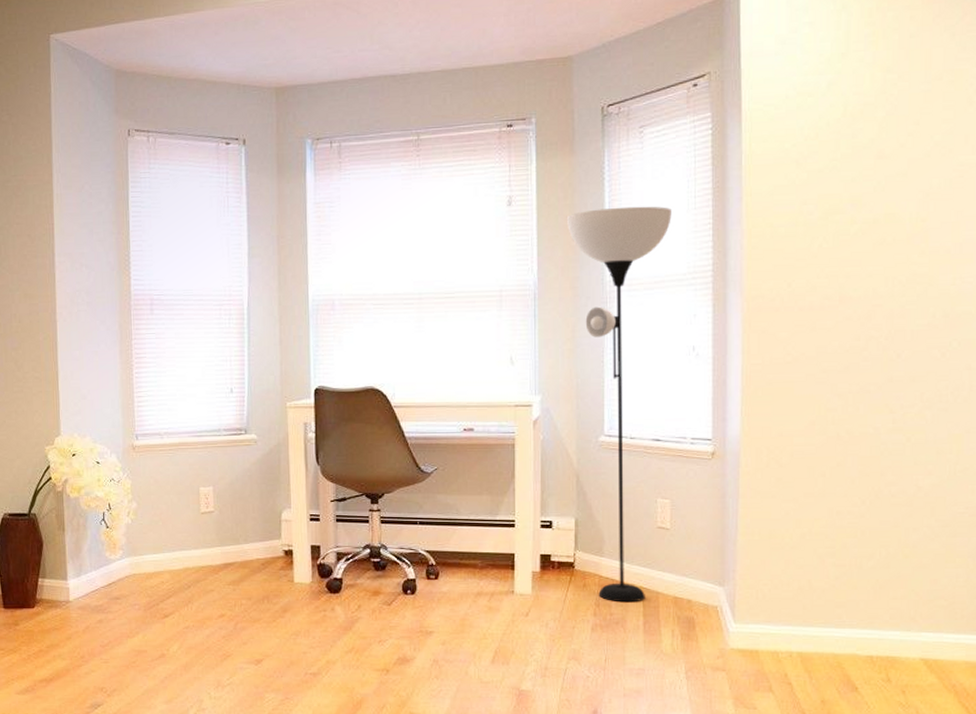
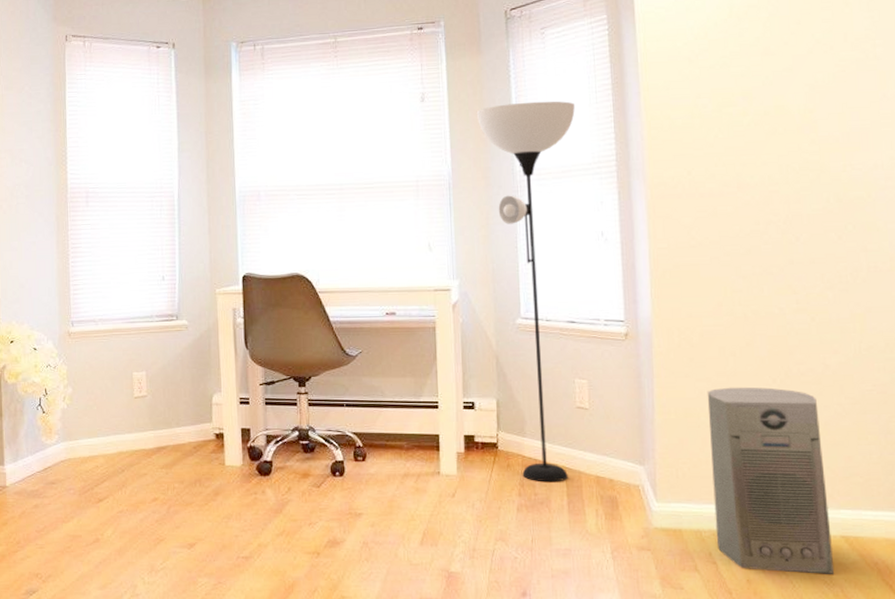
air purifier: none [793,508,911,696] -> present [707,387,835,574]

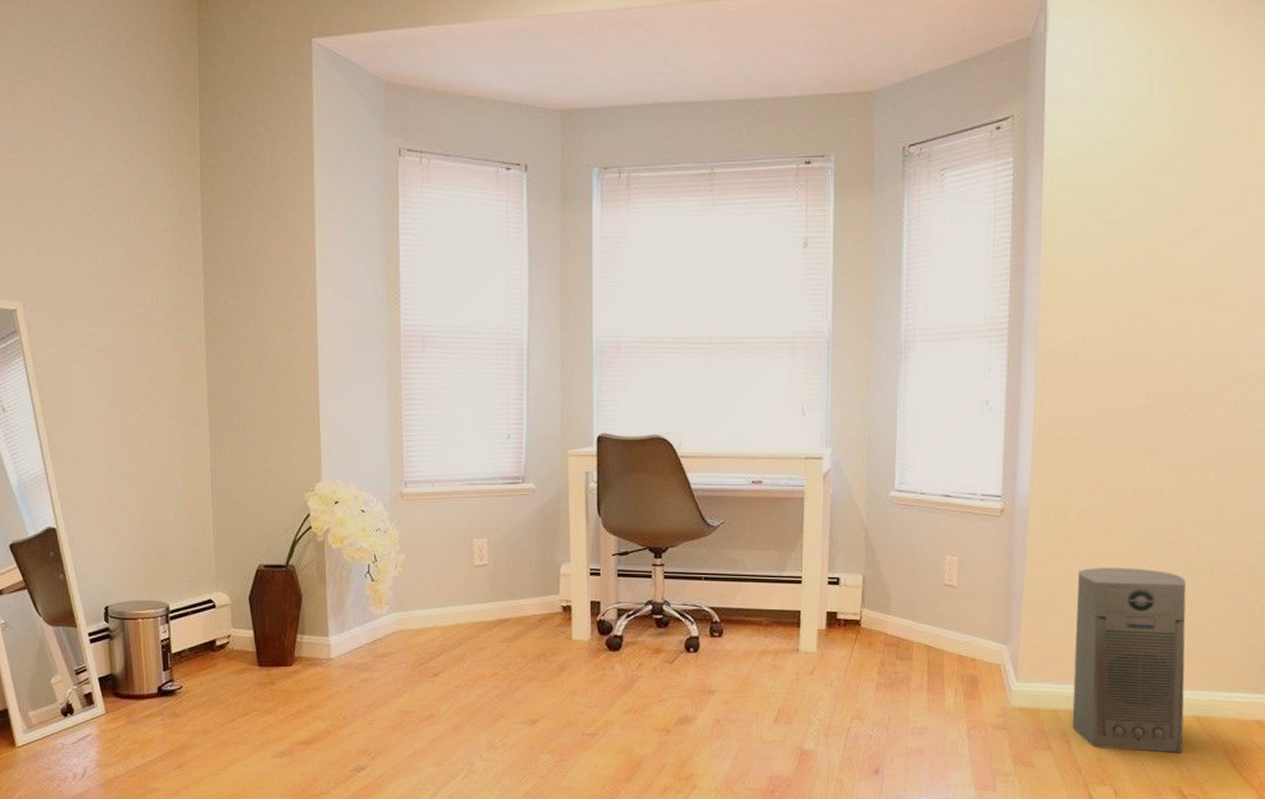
floor lamp: present [476,101,575,482] -> none [863,253,970,661]

